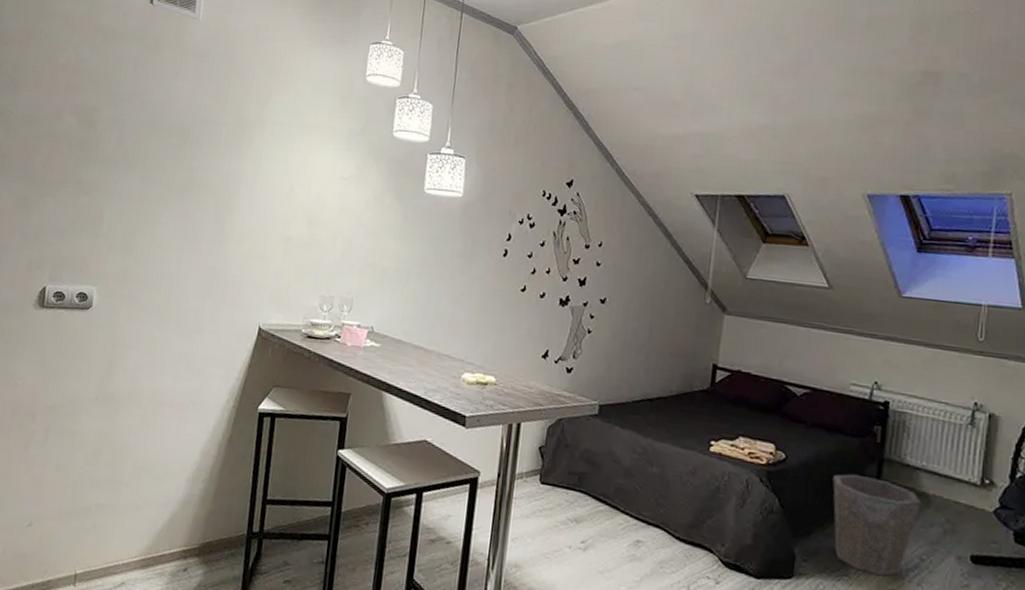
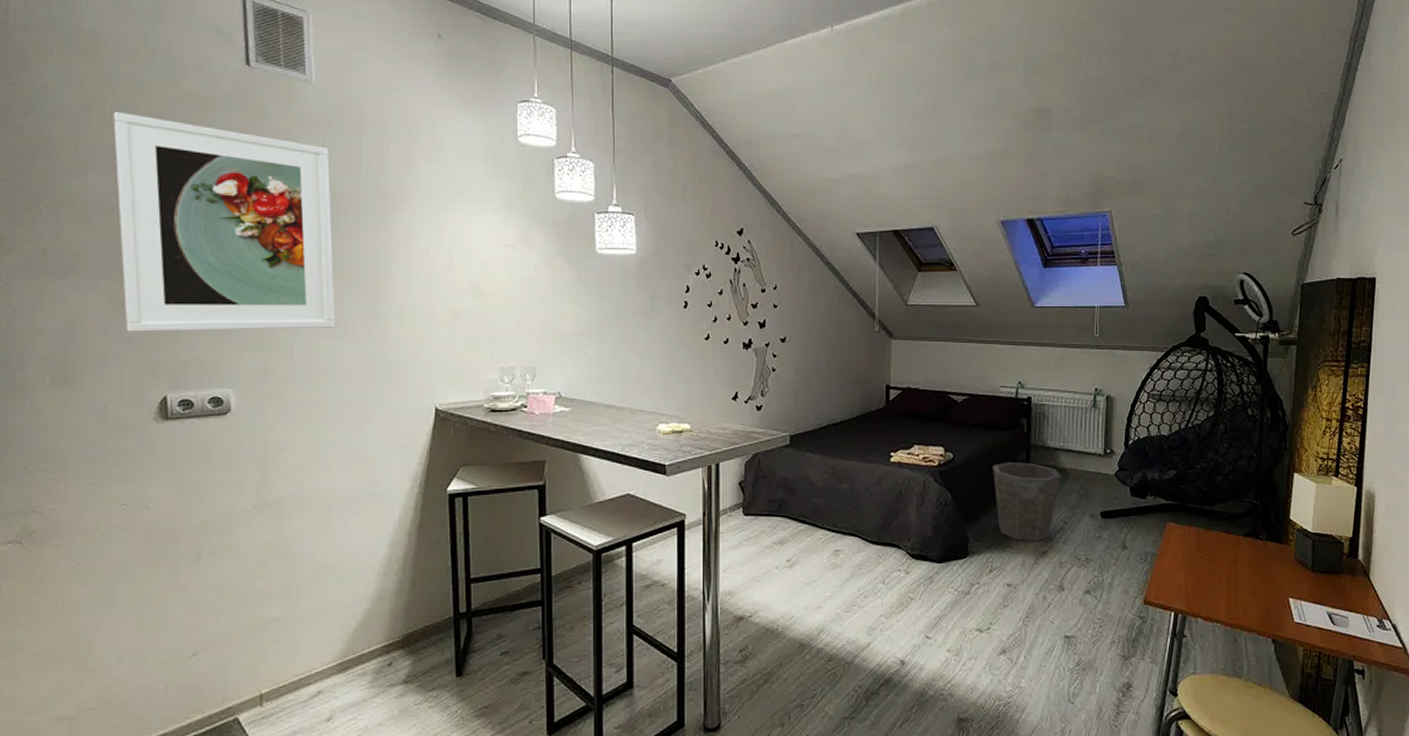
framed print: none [25,39,204,241] -> present [113,111,336,332]

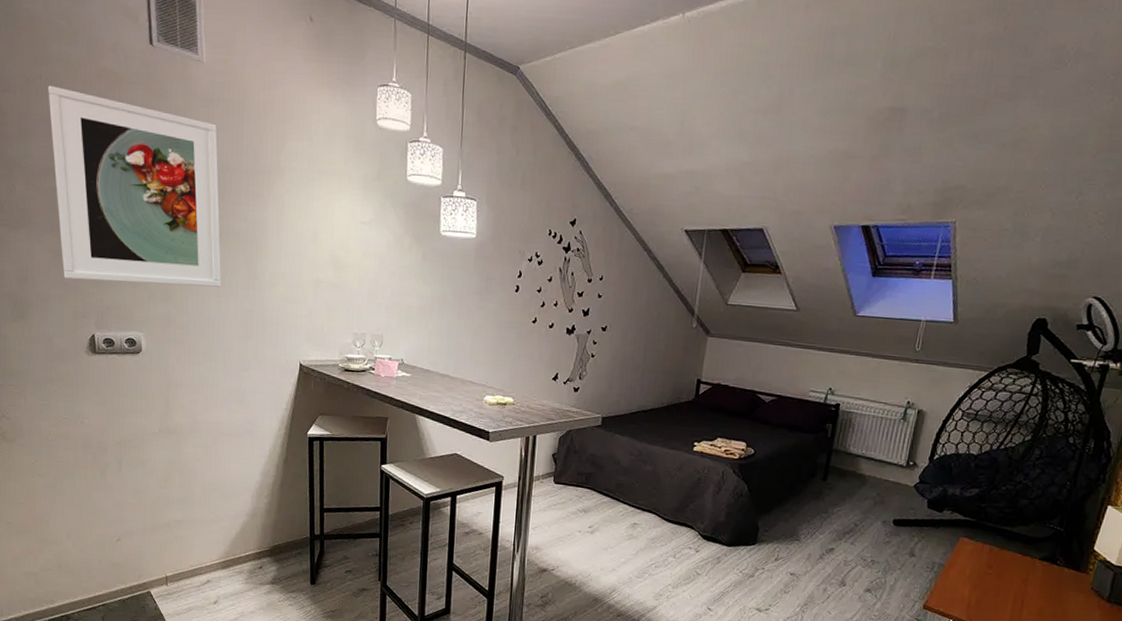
waste bin: present [993,461,1062,542] -> none [789,462,859,539]

